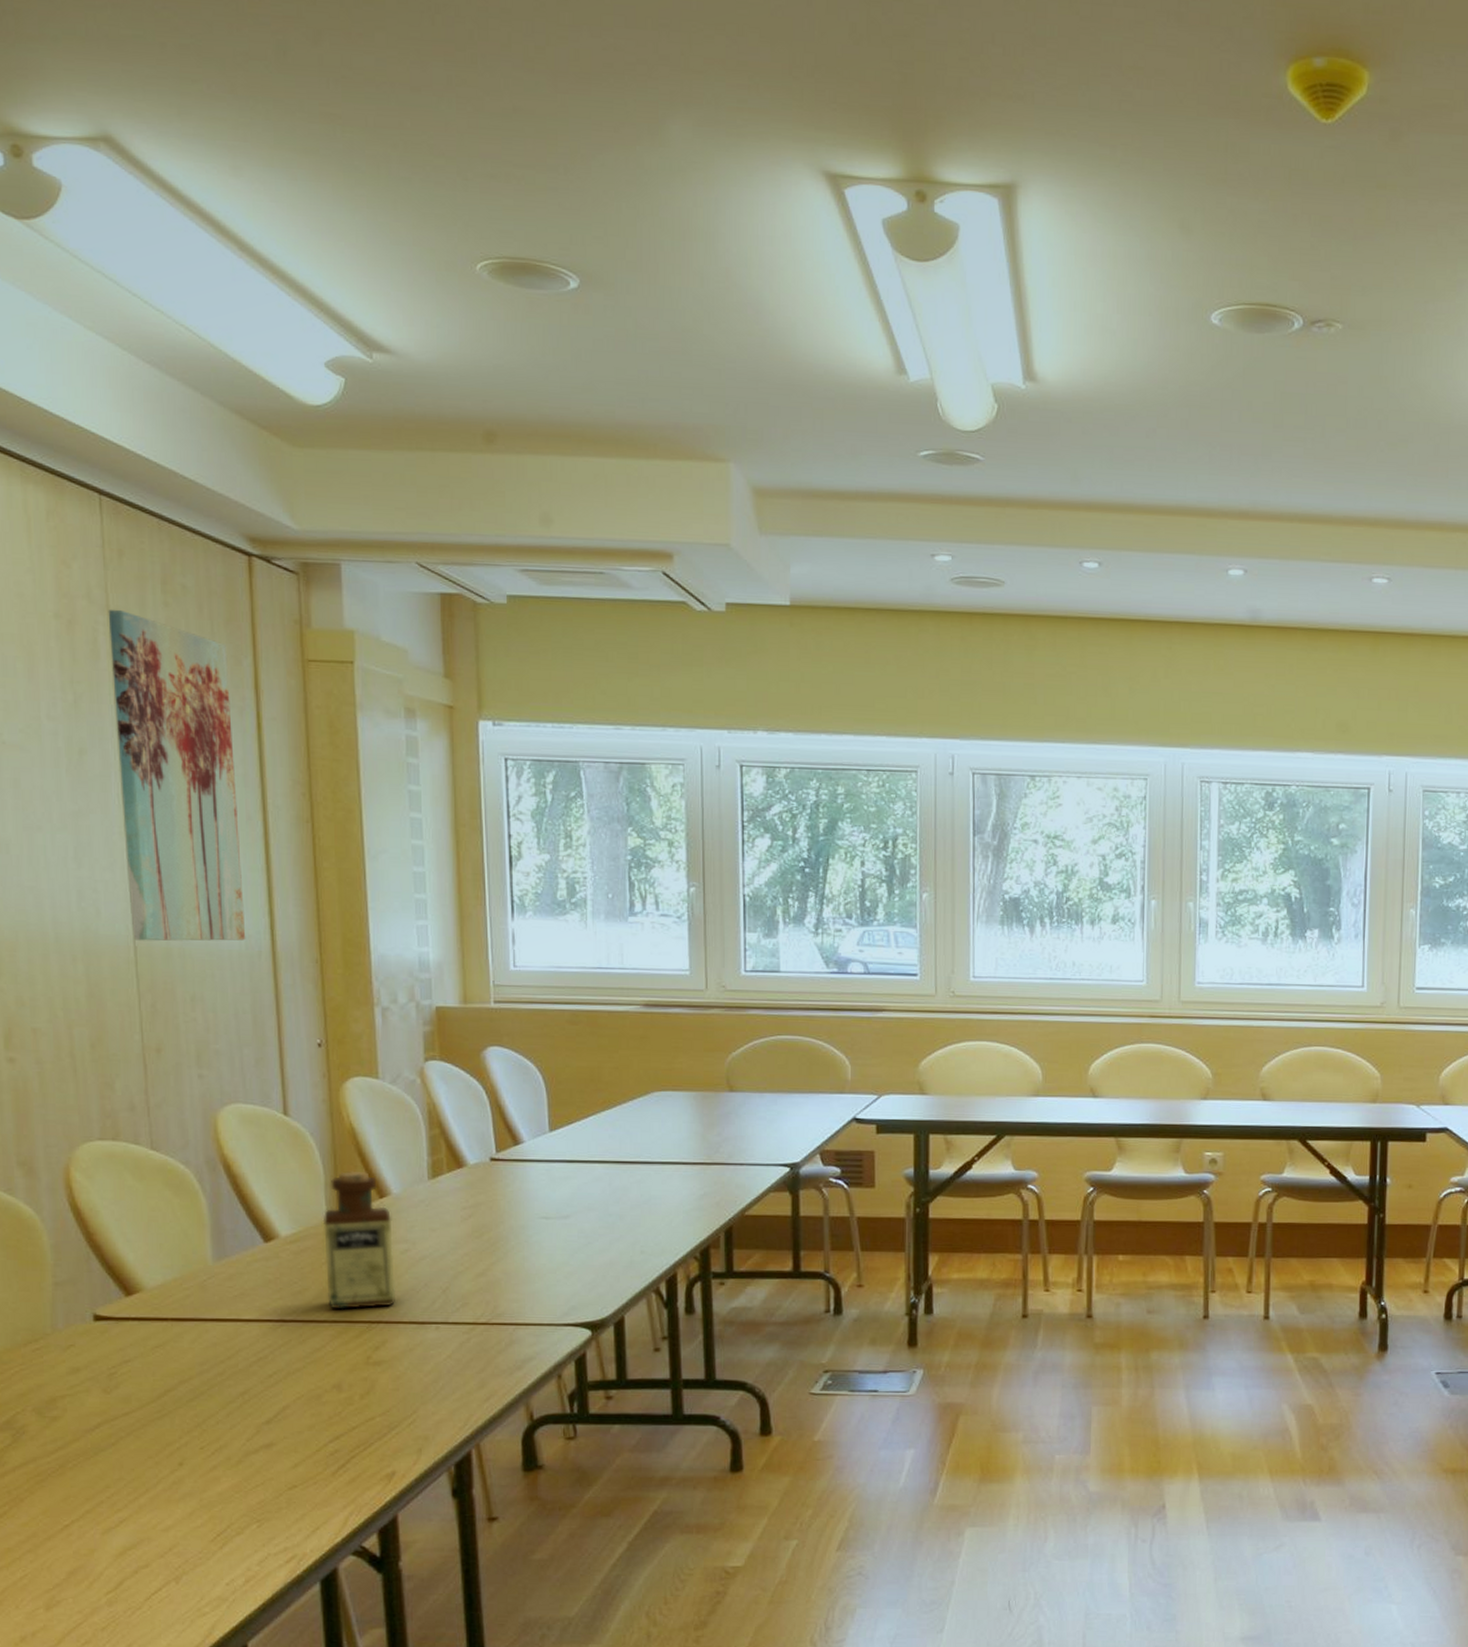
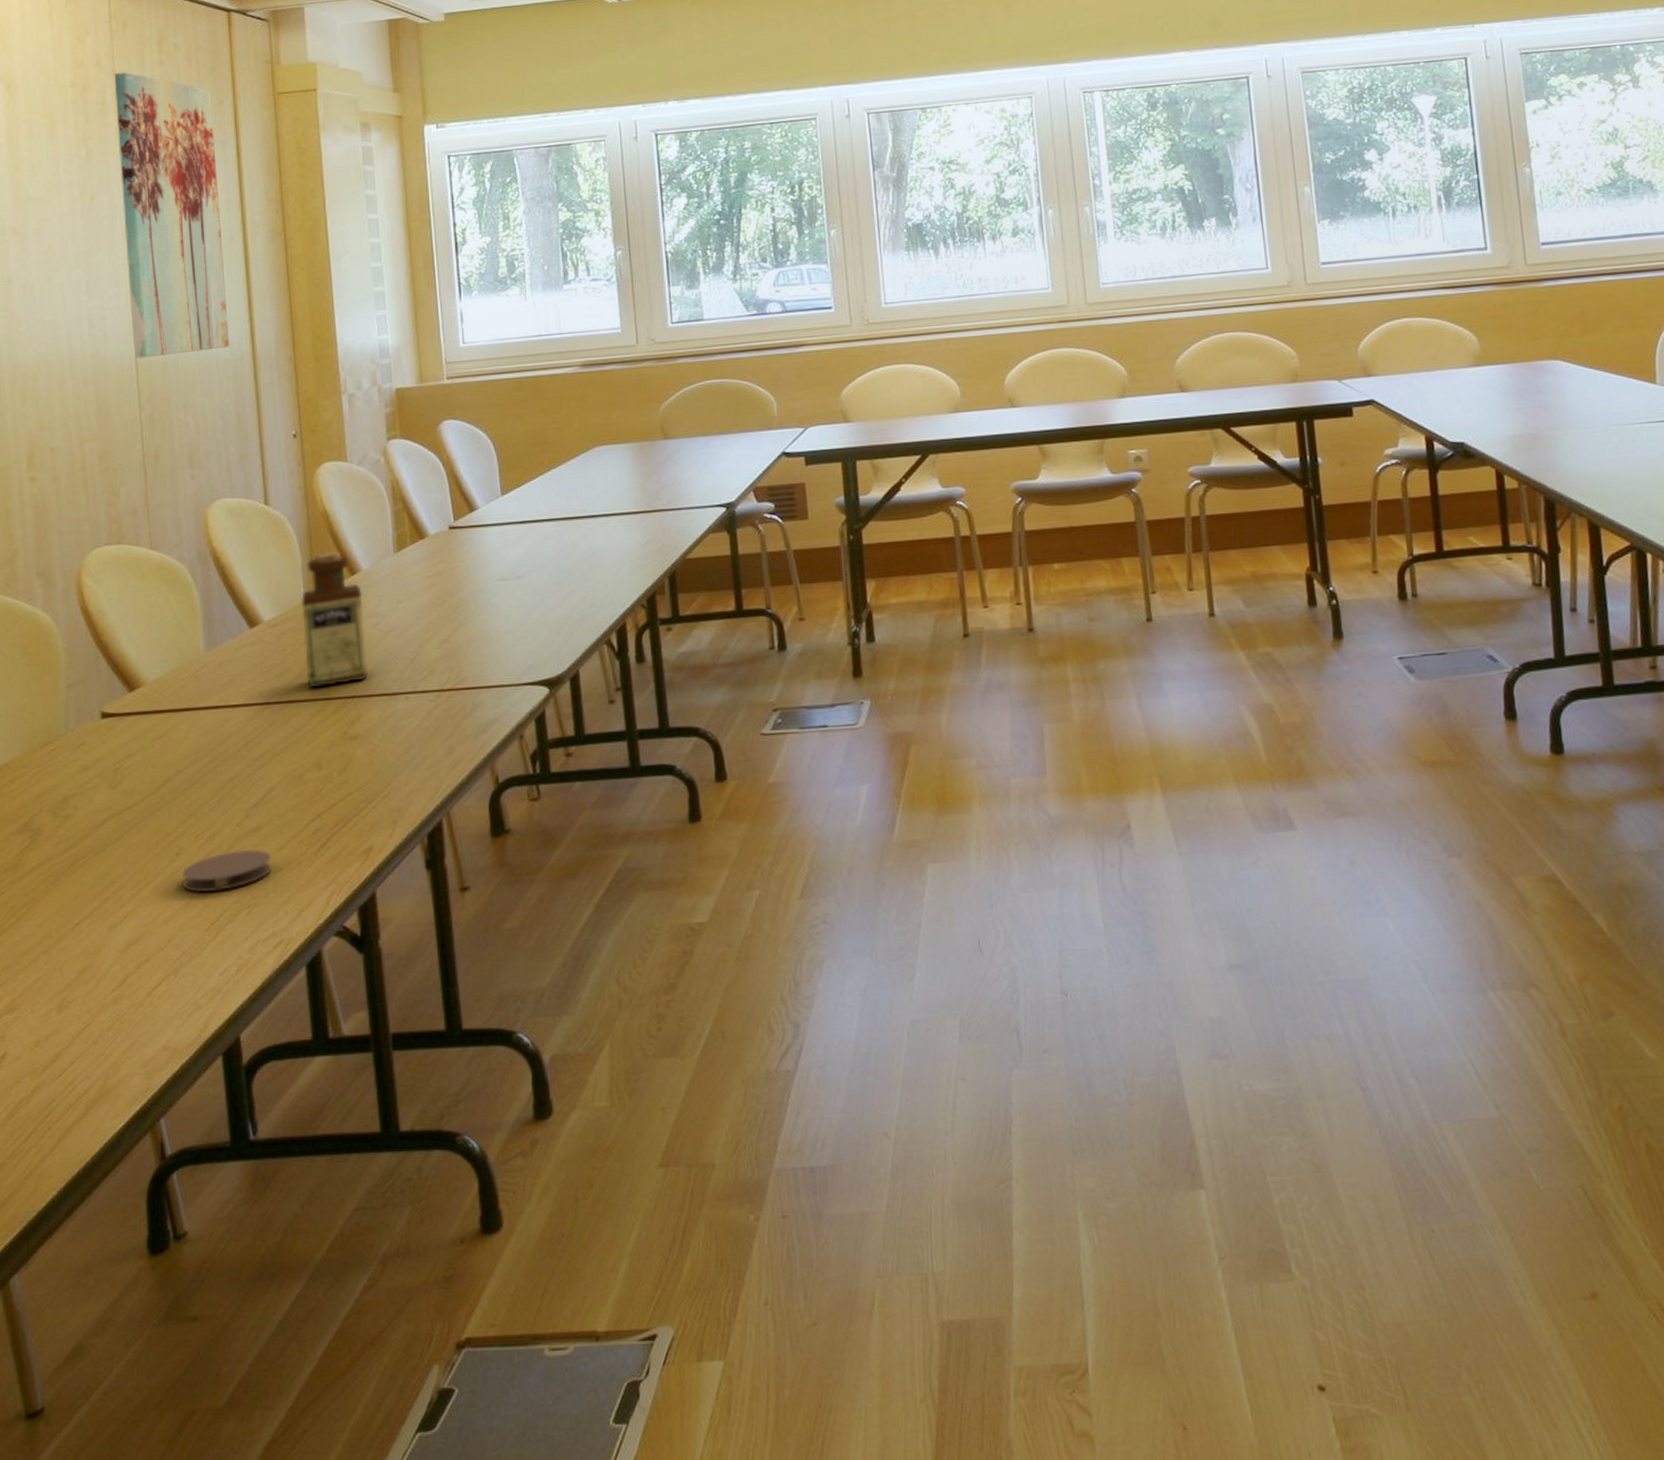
coaster: none [184,1464,285,1504] -> present [181,849,272,893]

